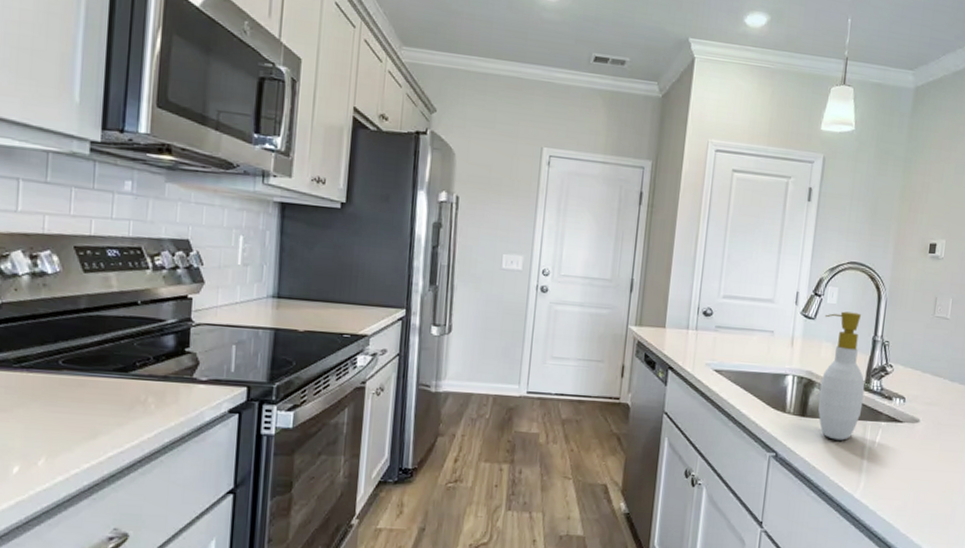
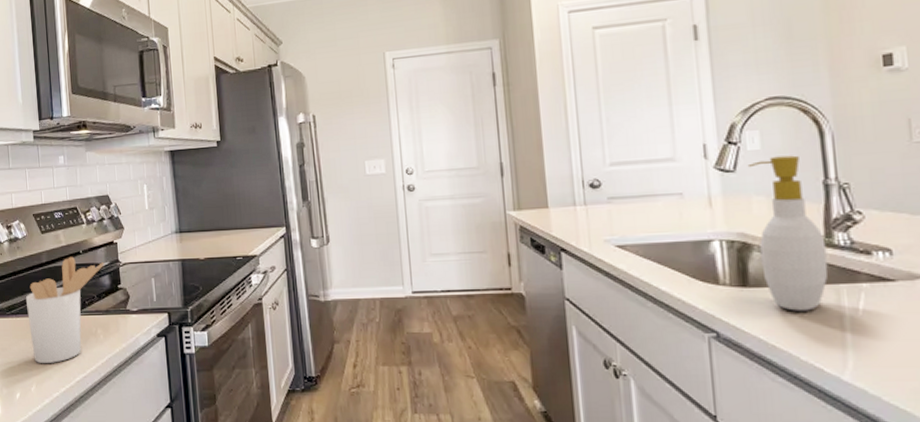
utensil holder: none [46,306,170,433] -> present [25,256,104,363]

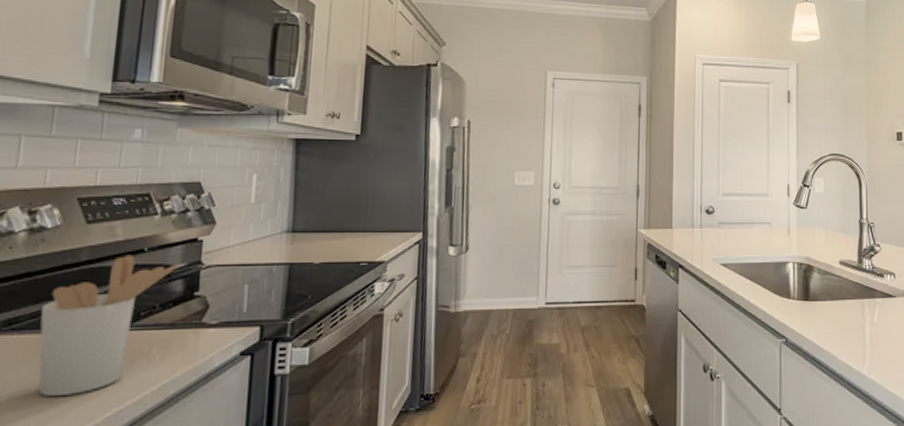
soap bottle: present [747,155,829,311] -> none [814,199,859,320]

